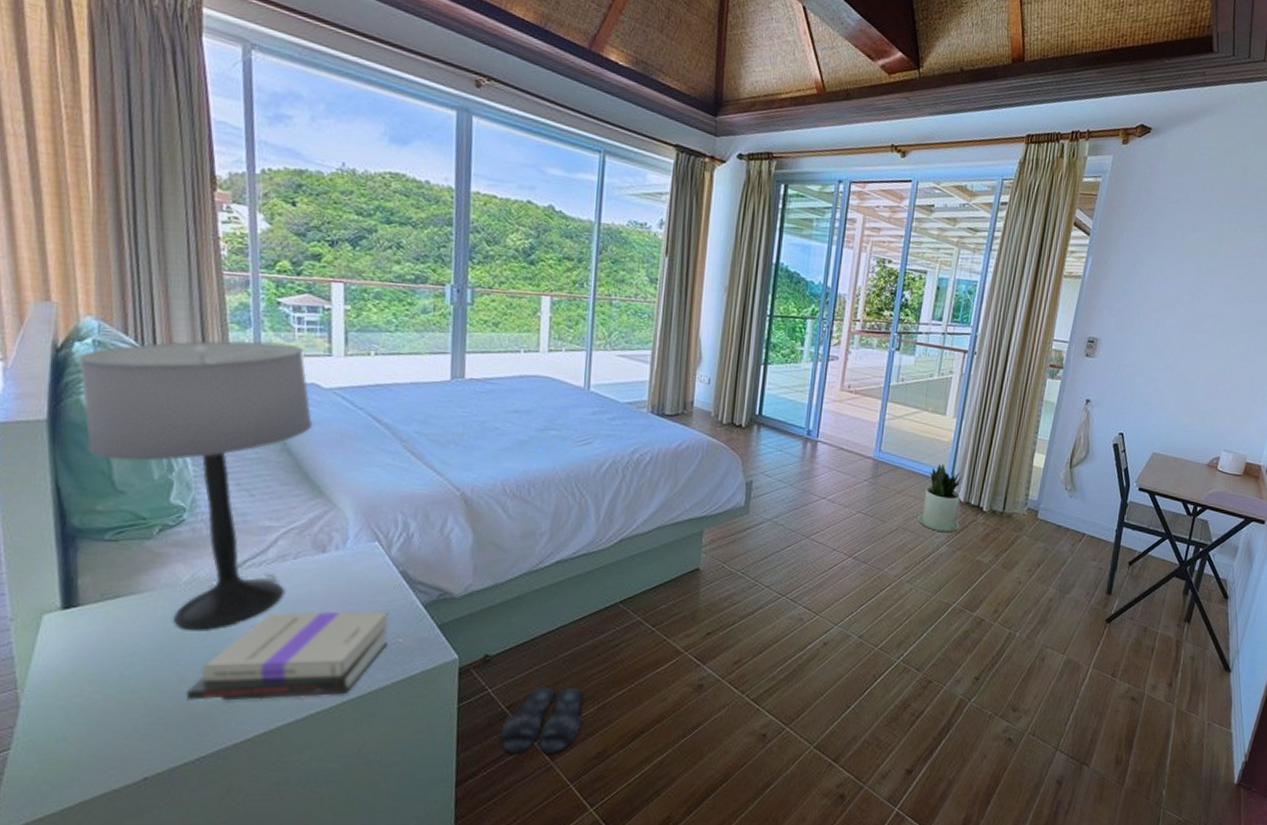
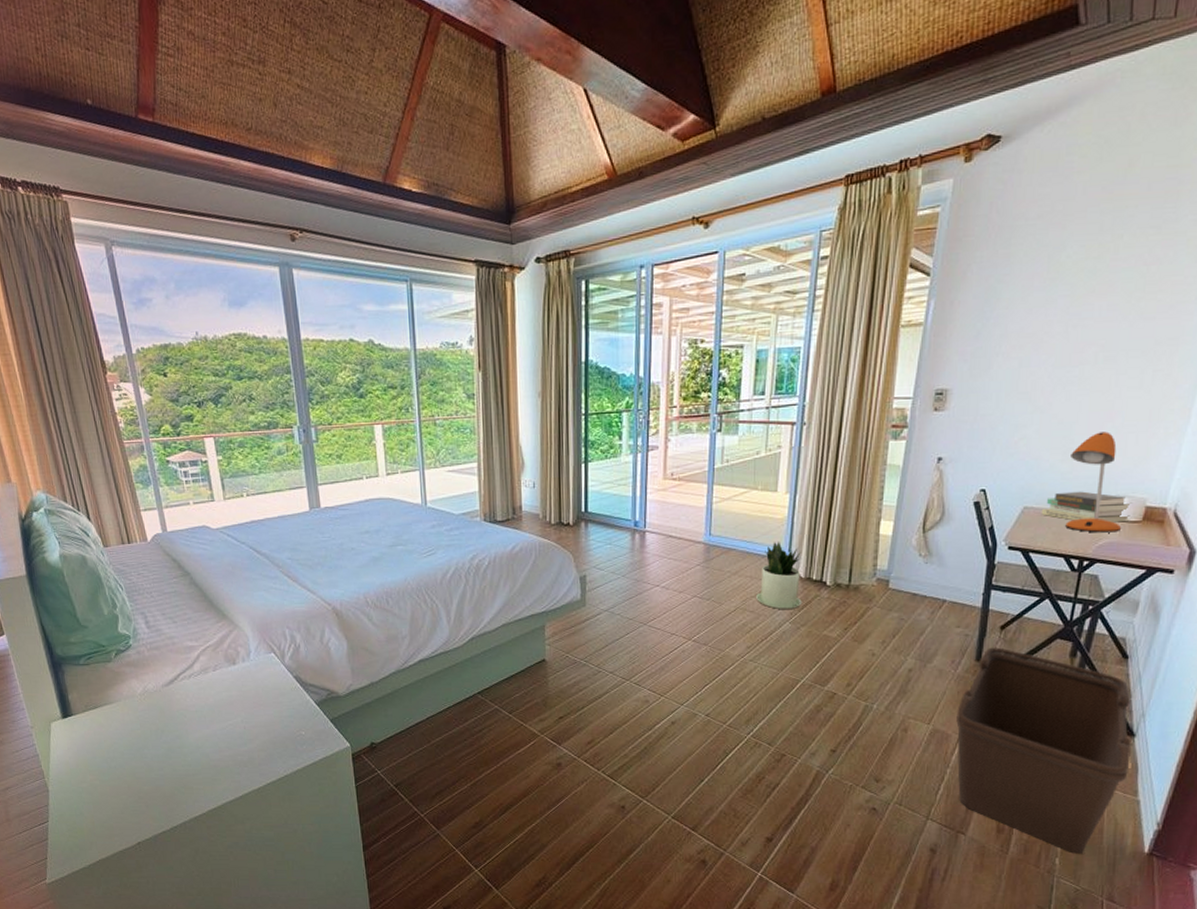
table lamp: present [78,340,313,630] -> none [37,495,210,730]
books: present [185,610,389,701] -> none [155,710,294,784]
slippers: present [499,686,584,755] -> none [392,768,460,825]
bicycle basket: none [1085,582,1228,785] -> present [956,647,1131,854]
books: none [1166,443,1236,475] -> present [1041,491,1133,523]
desk lamp: none [1185,393,1227,483] -> present [1065,431,1121,533]

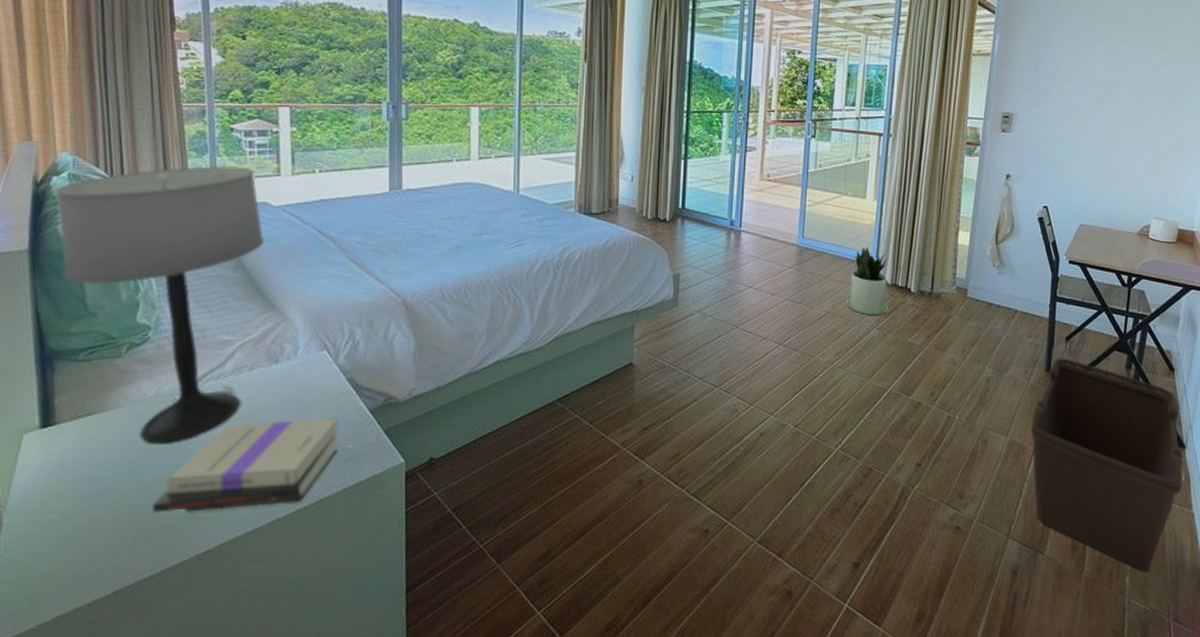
table lamp: none [37,495,210,730] -> present [55,166,265,443]
books: none [155,710,294,784] -> present [152,418,339,513]
books: present [1041,491,1133,523] -> none [1094,212,1168,243]
desk lamp: present [1065,431,1121,533] -> none [1115,160,1160,252]

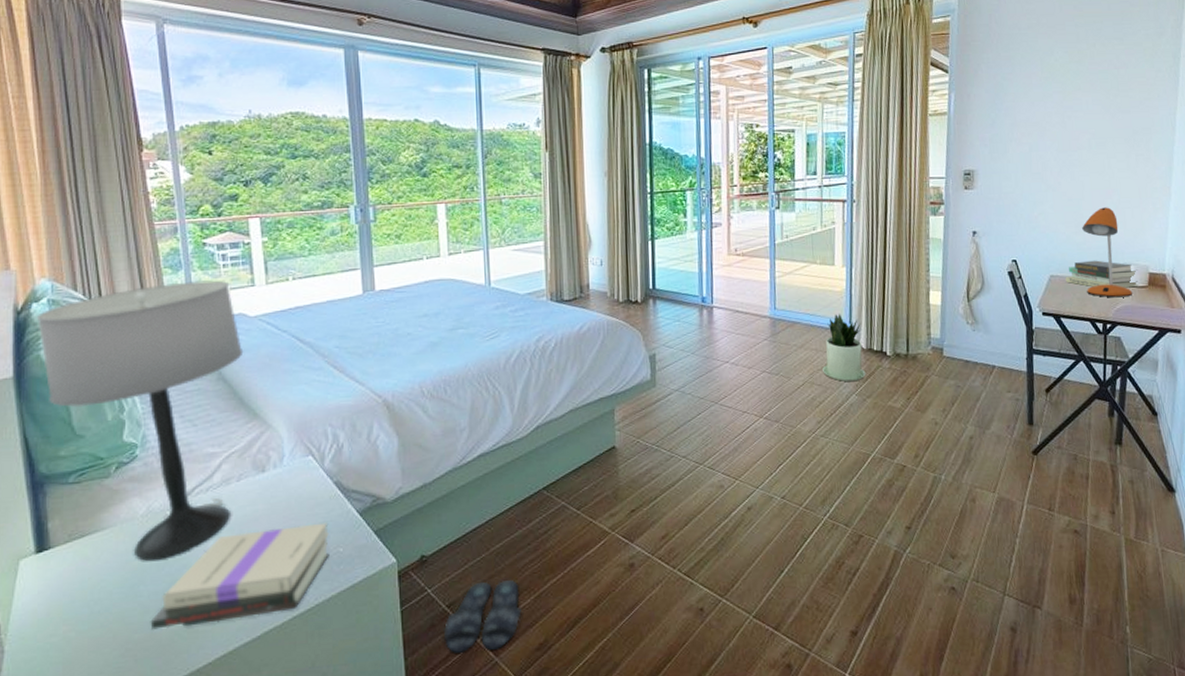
slippers: none [446,487,527,559] -> present [443,579,522,655]
bicycle basket: present [1031,358,1183,571] -> none [1018,410,1176,620]
books: none [1094,212,1168,243] -> present [1065,260,1138,288]
desk lamp: none [1115,160,1160,252] -> present [1082,207,1132,298]

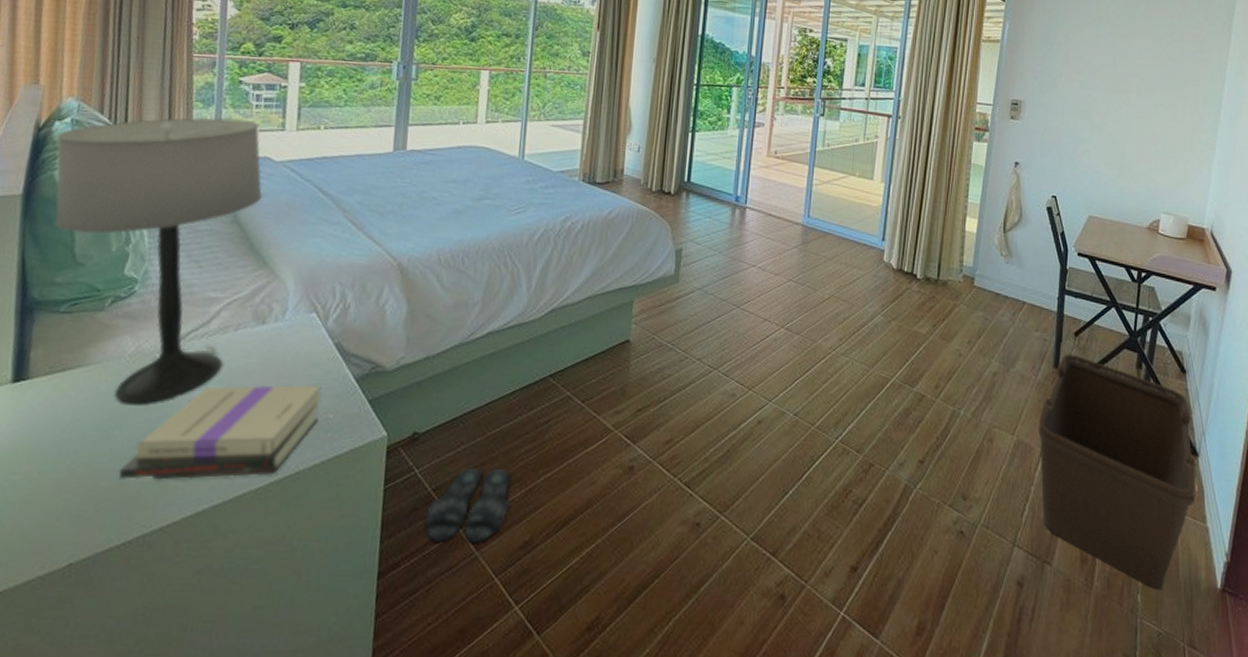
planter: present [823,313,866,382] -> none [850,229,894,302]
bicycle basket: none [1018,410,1176,620] -> present [1038,354,1197,589]
books: present [1065,260,1138,288] -> none [1103,205,1177,238]
desk lamp: present [1082,207,1132,298] -> none [1124,153,1170,247]

